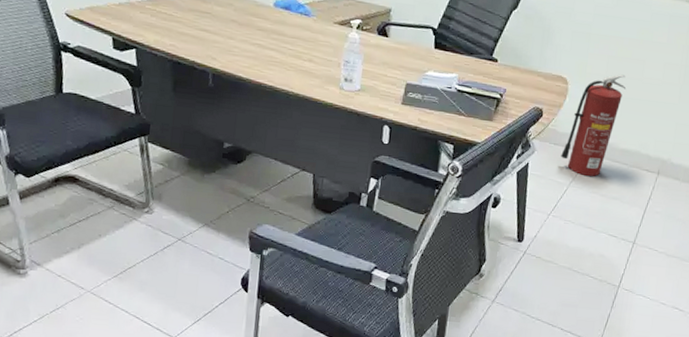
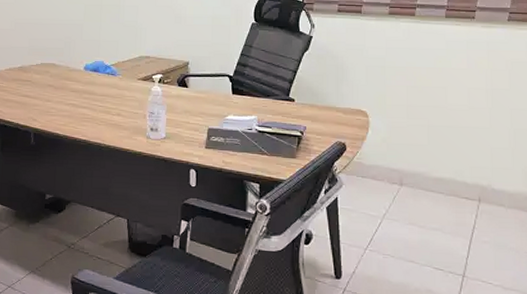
fire extinguisher: present [561,74,626,176] -> none [370,103,430,207]

